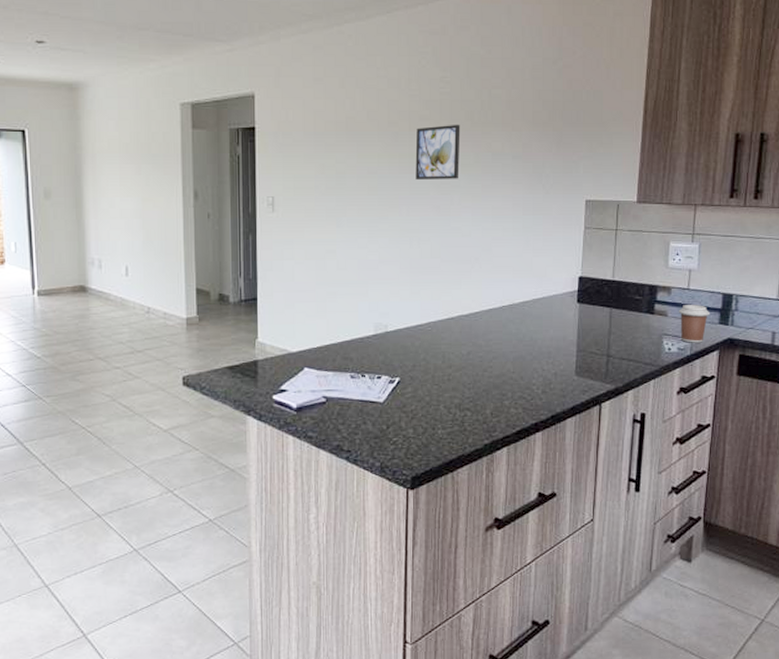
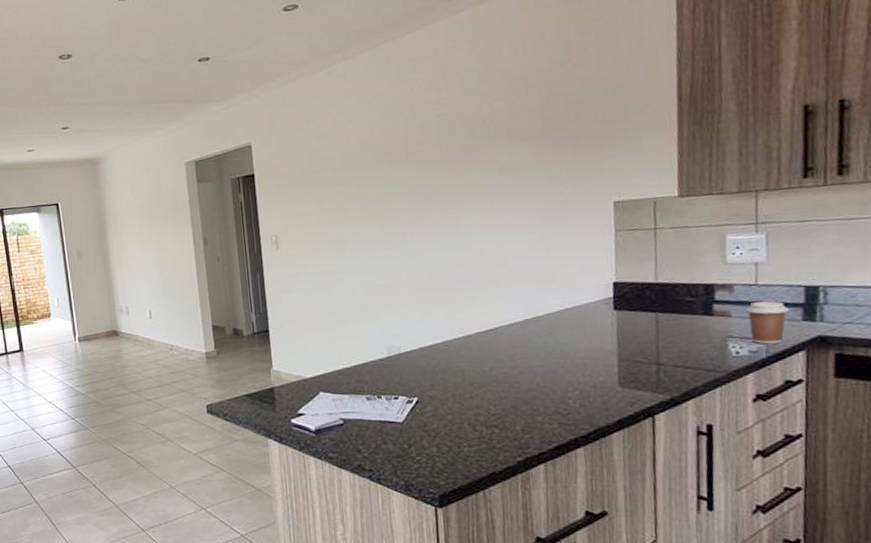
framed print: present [415,124,461,179] -> none [414,142,464,203]

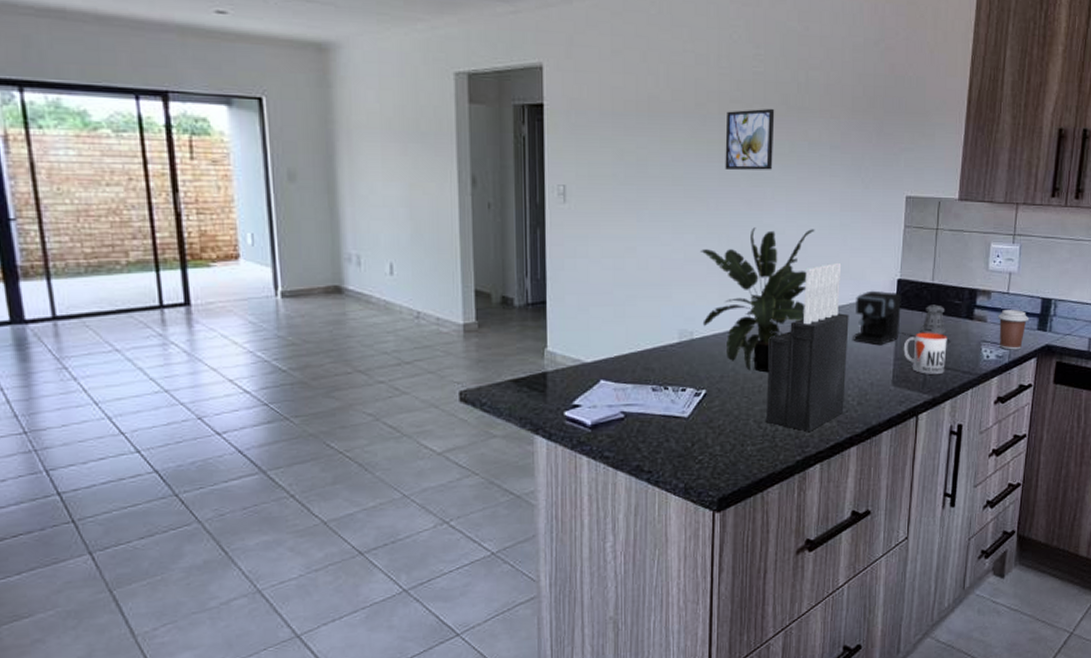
potted plant: none [400,244,515,380] -> present [699,227,815,373]
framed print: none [414,142,464,203] -> present [725,108,775,170]
knife block: none [477,272,565,434] -> present [766,262,849,432]
coffee maker: none [565,295,687,348] -> present [853,290,951,346]
mug: none [627,331,683,374] -> present [903,332,947,374]
pepper shaker: none [646,303,680,334] -> present [920,304,946,335]

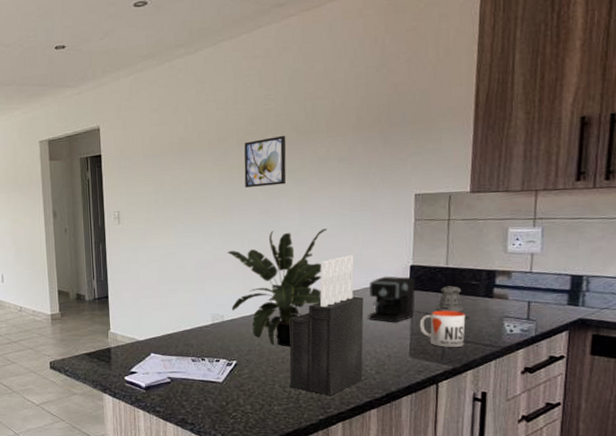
coffee cup: present [998,310,1029,350] -> none [521,287,558,325]

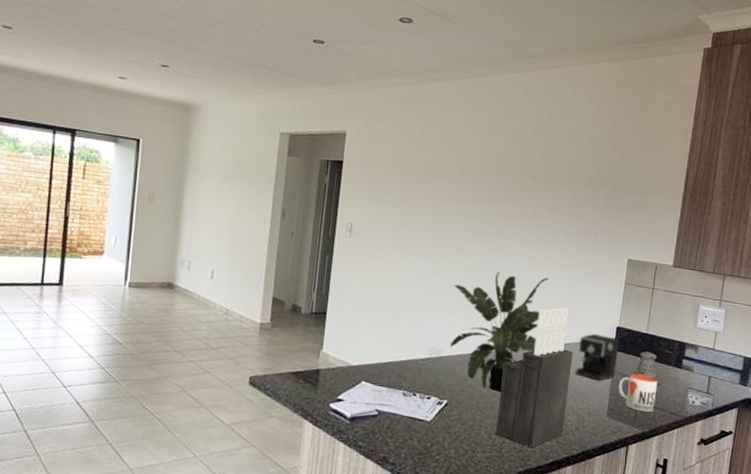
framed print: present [244,135,287,187] -> none [480,178,524,228]

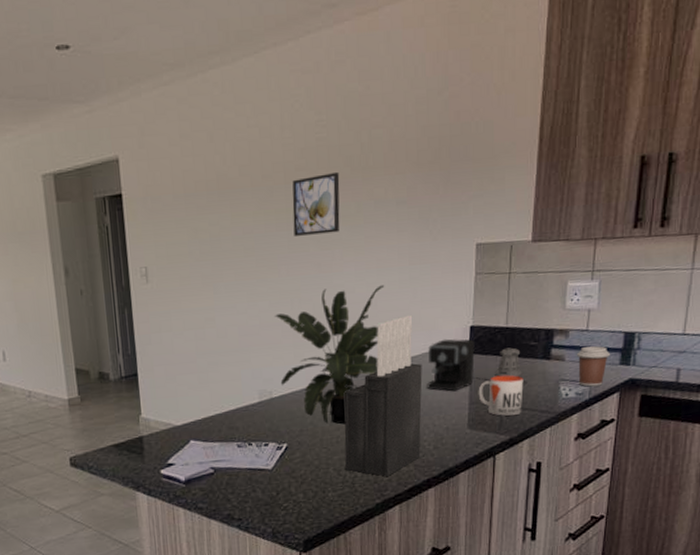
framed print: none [480,178,524,228] -> present [292,171,340,236]
coffee cup: none [703,363,732,400] -> present [577,346,611,387]

